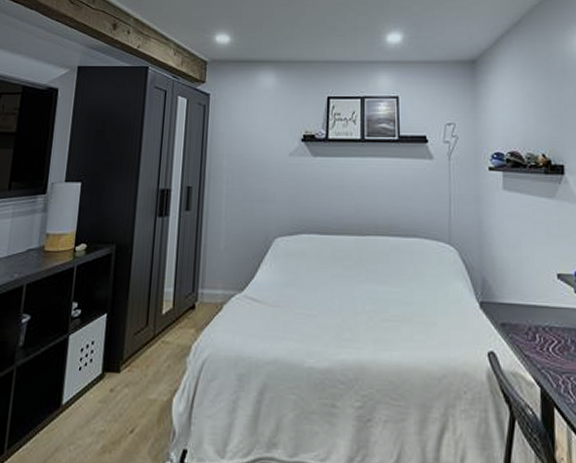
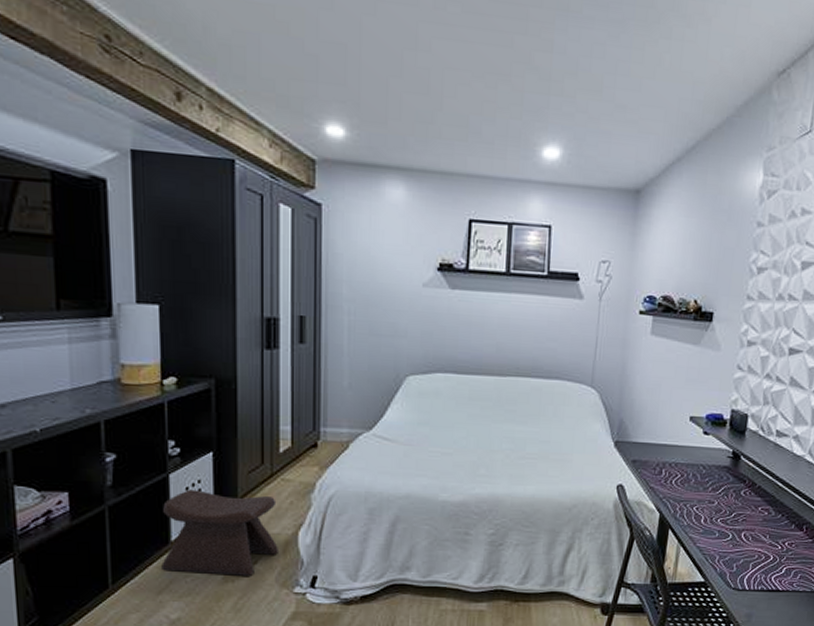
stool: none [50,351,156,446] -> present [161,489,278,576]

